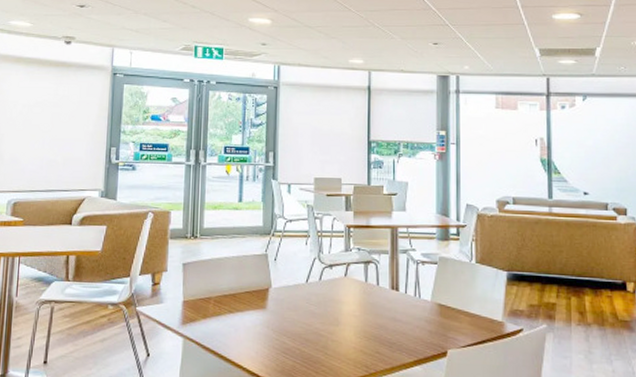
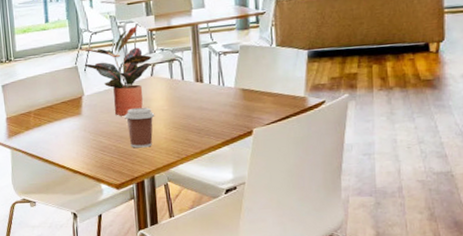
potted plant: none [273,220,348,316] -> present [80,26,152,116]
coffee cup: none [313,309,346,356] -> present [124,107,155,148]

